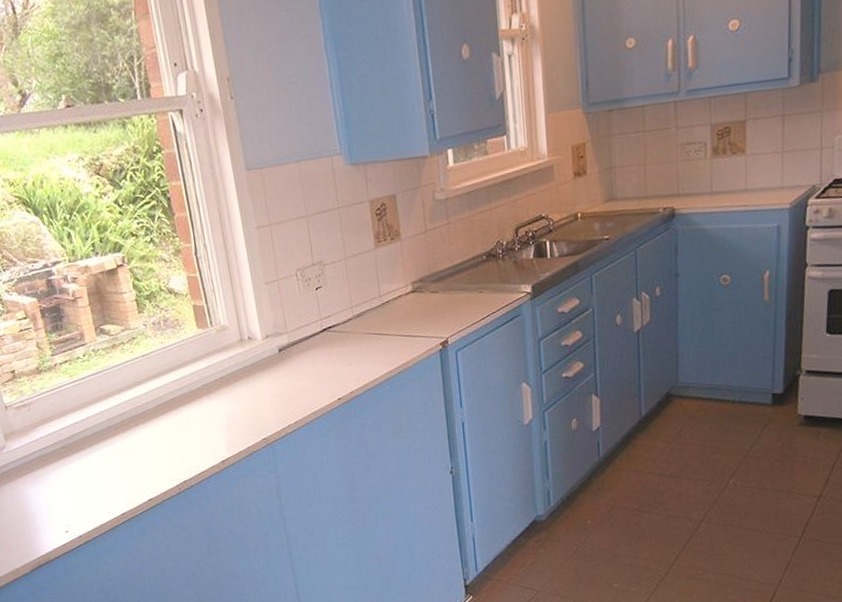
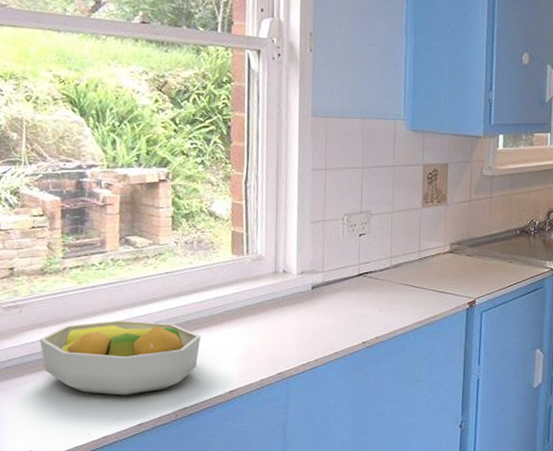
fruit bowl: none [50,404,188,476] -> present [39,320,201,396]

